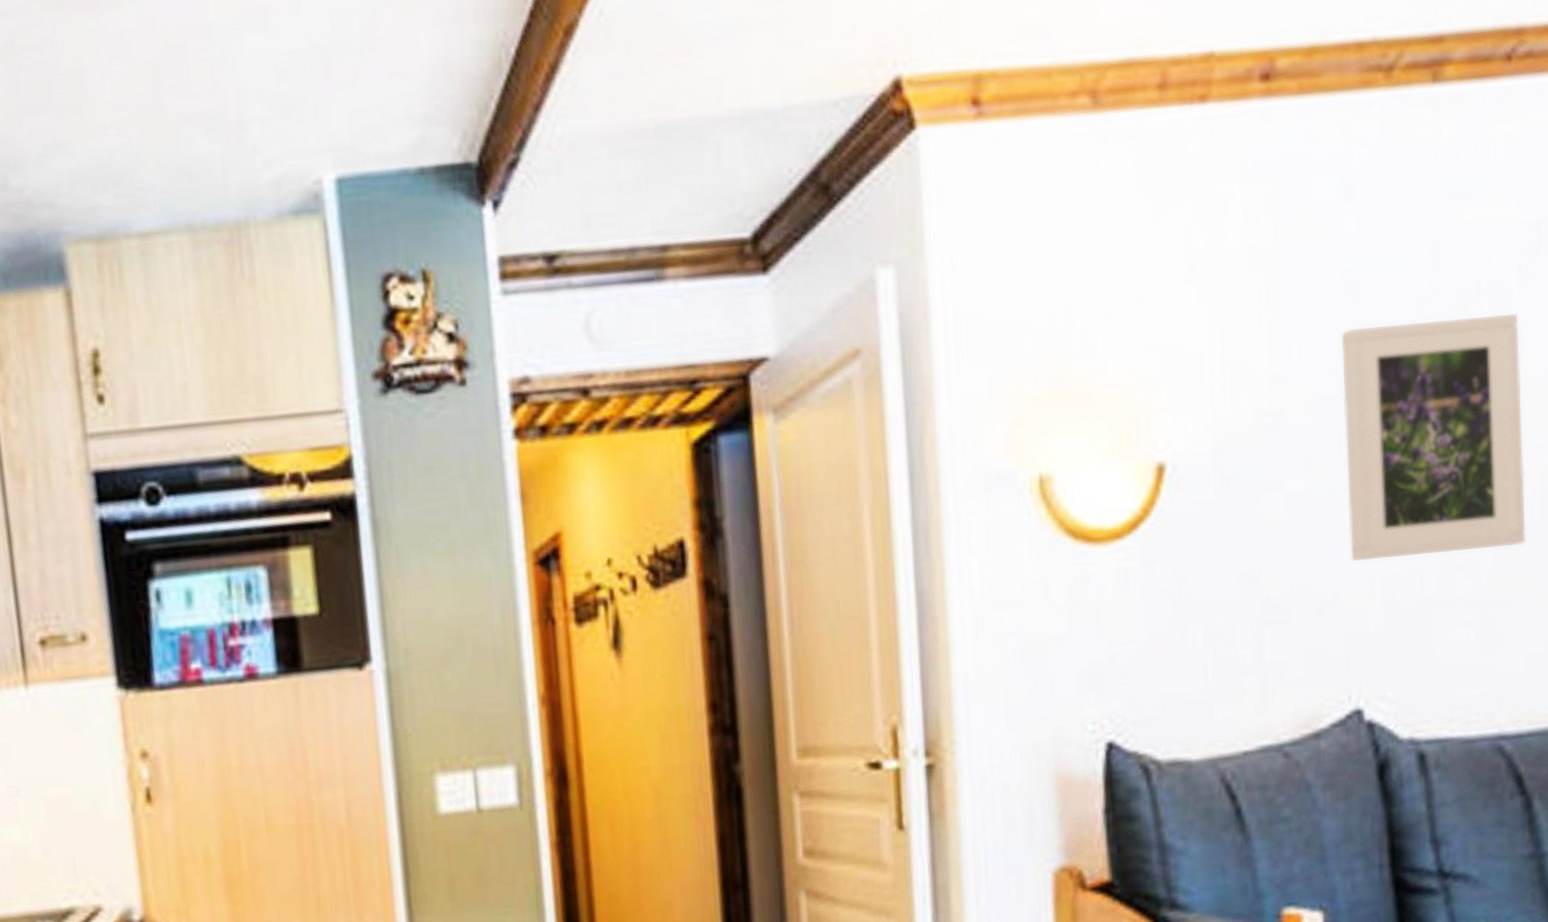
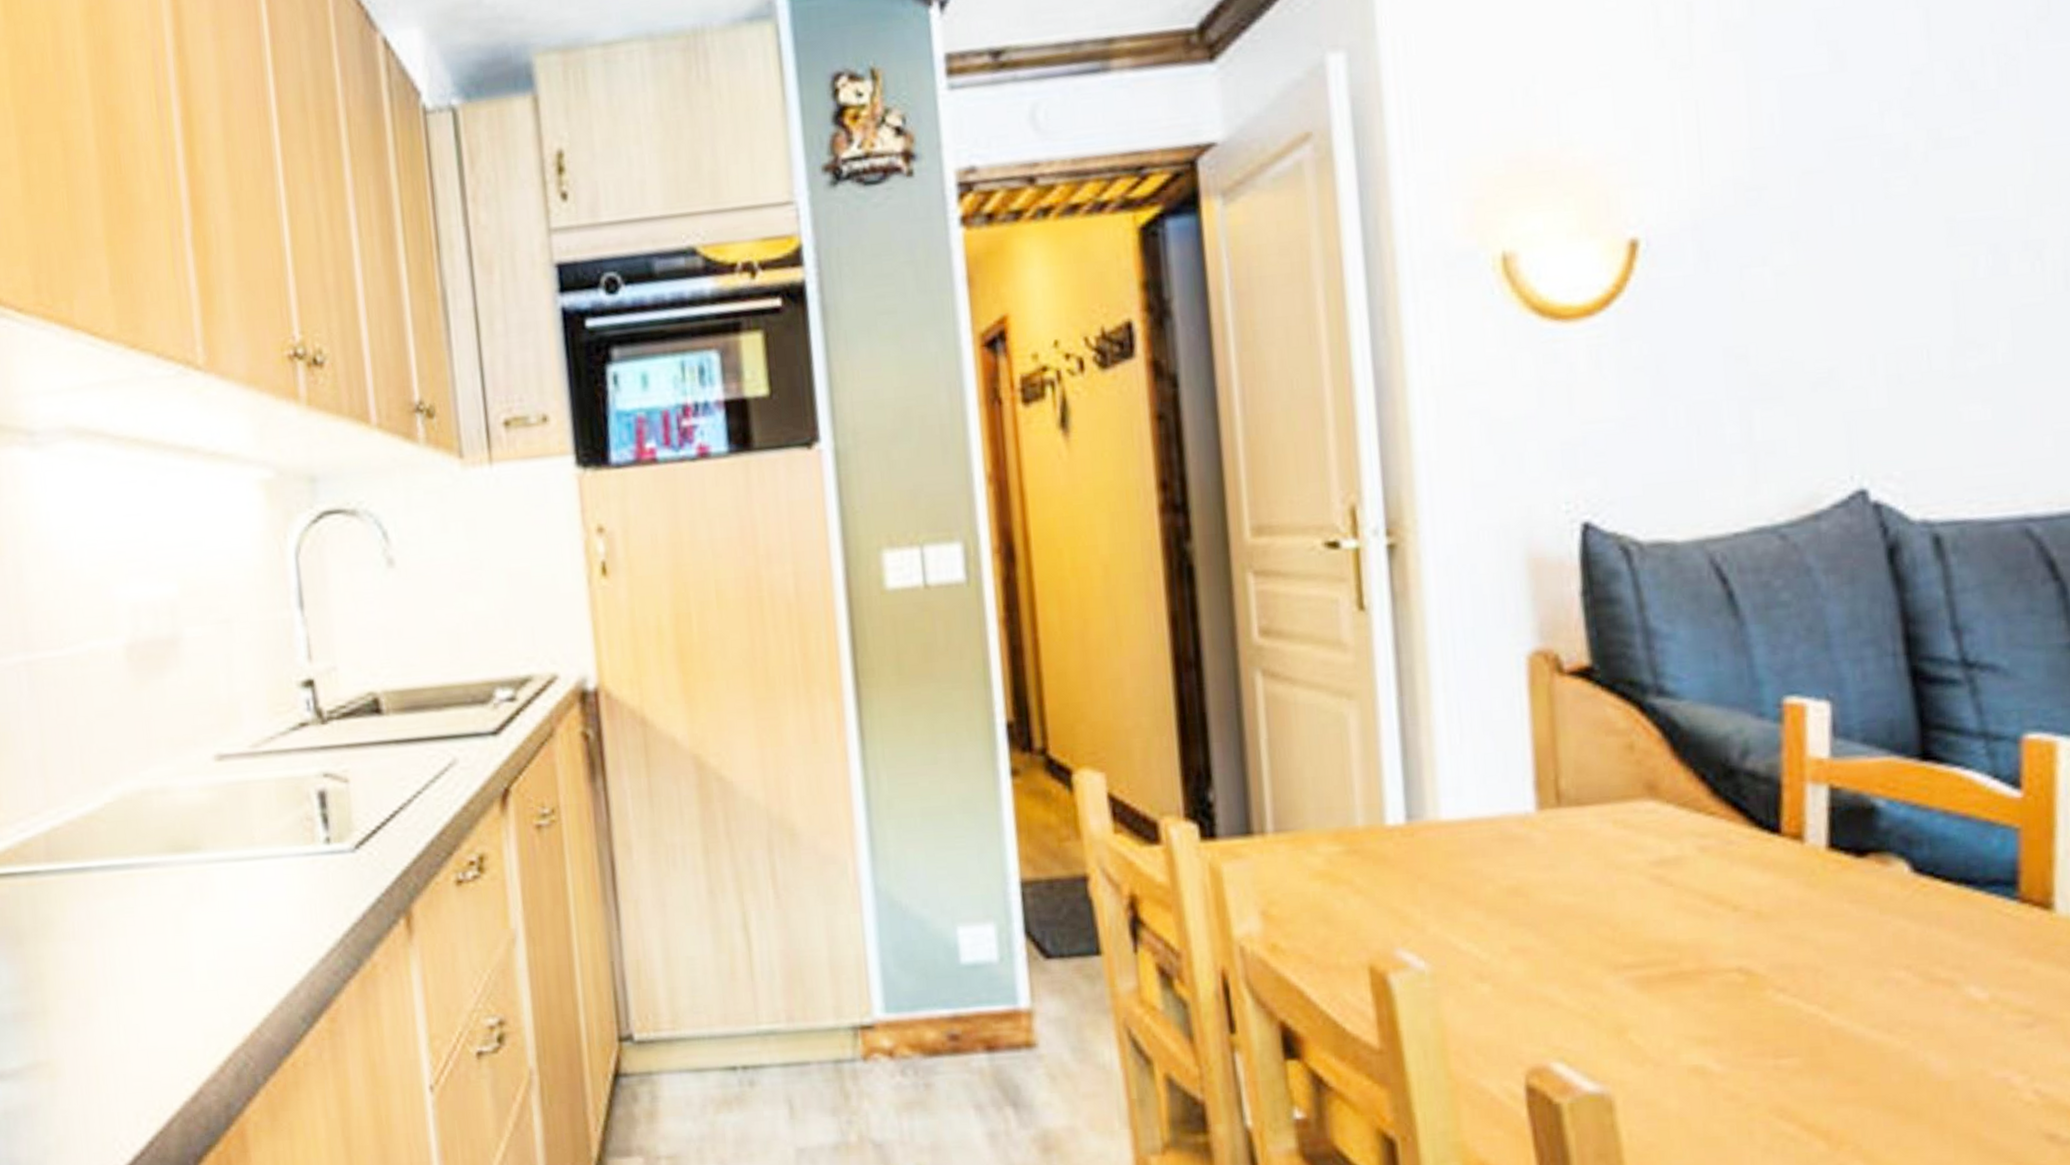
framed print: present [1341,312,1526,561] -> none [1828,78,2048,336]

